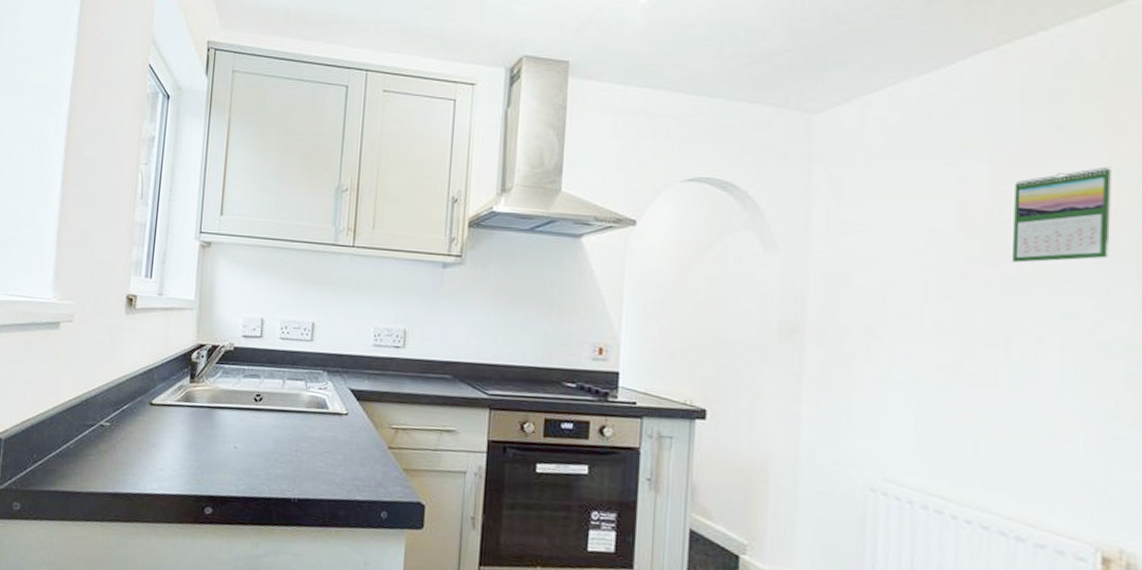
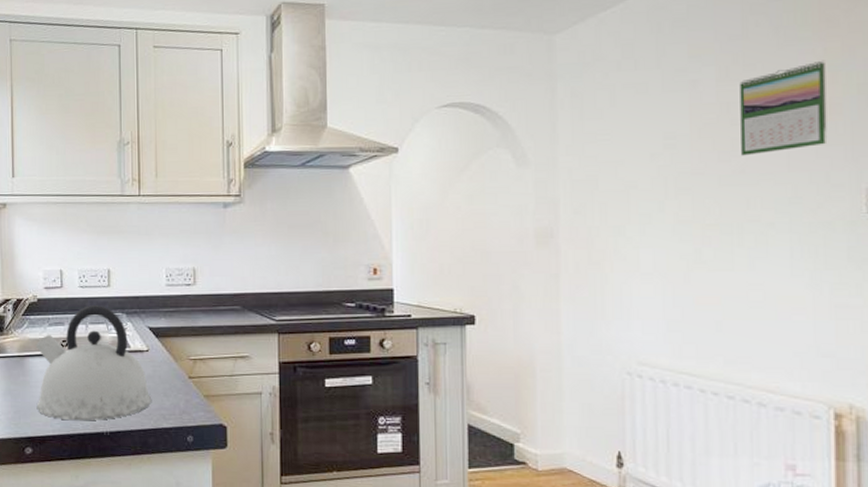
kettle: none [221,359,346,485] -> present [35,305,151,421]

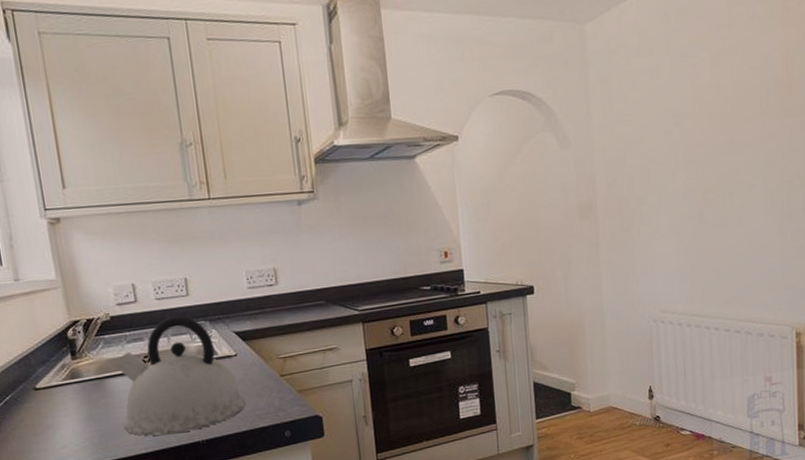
calendar: present [740,60,828,156] -> none [727,45,789,129]

